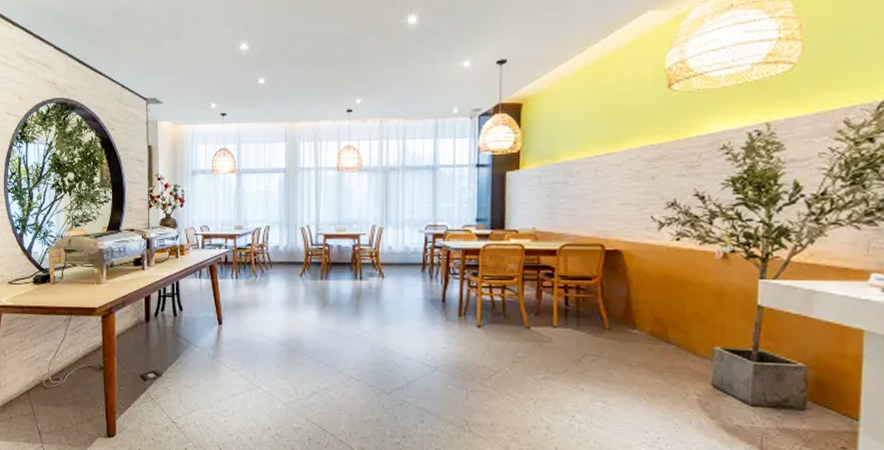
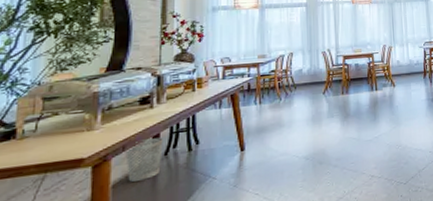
wastebasket: none [125,299,153,336] -> present [125,137,163,182]

